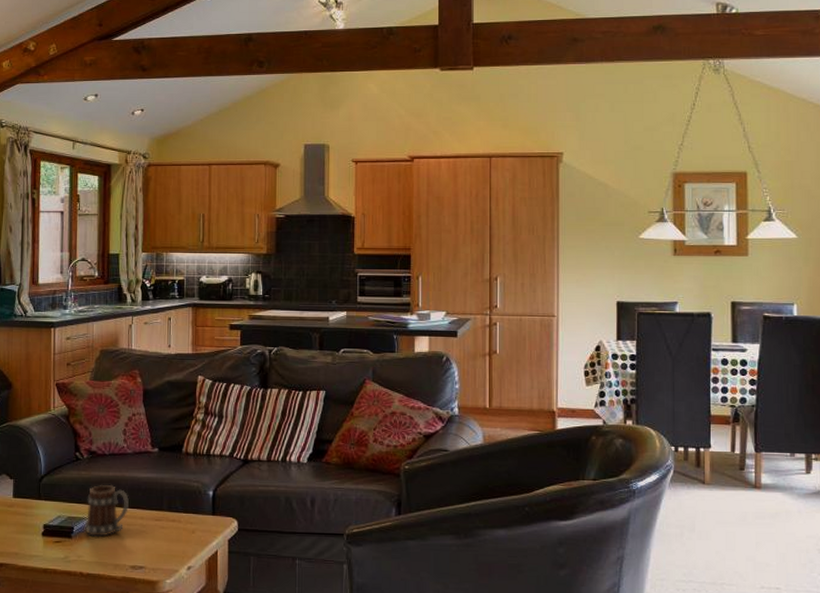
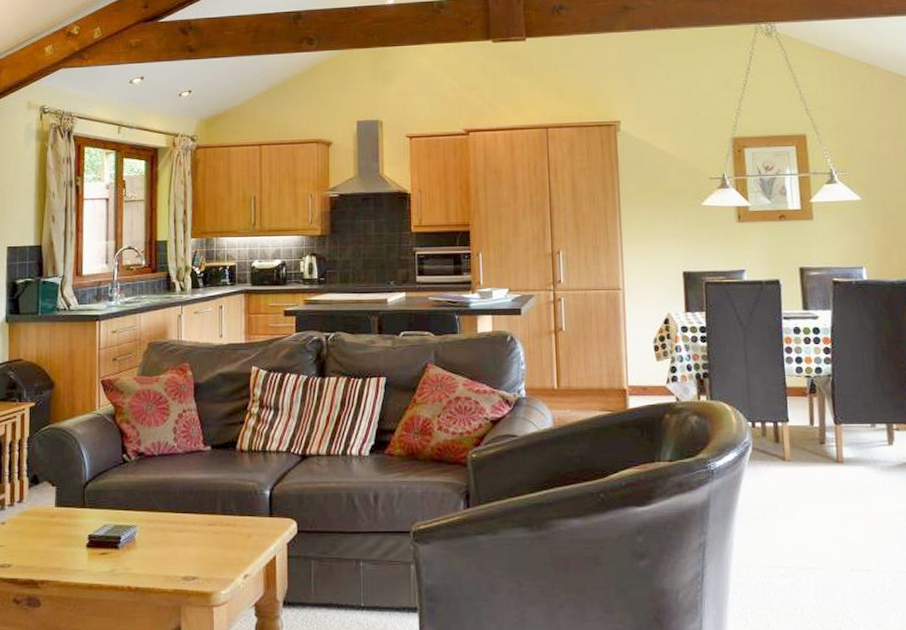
mug: present [85,484,129,537] -> none [133,488,180,546]

